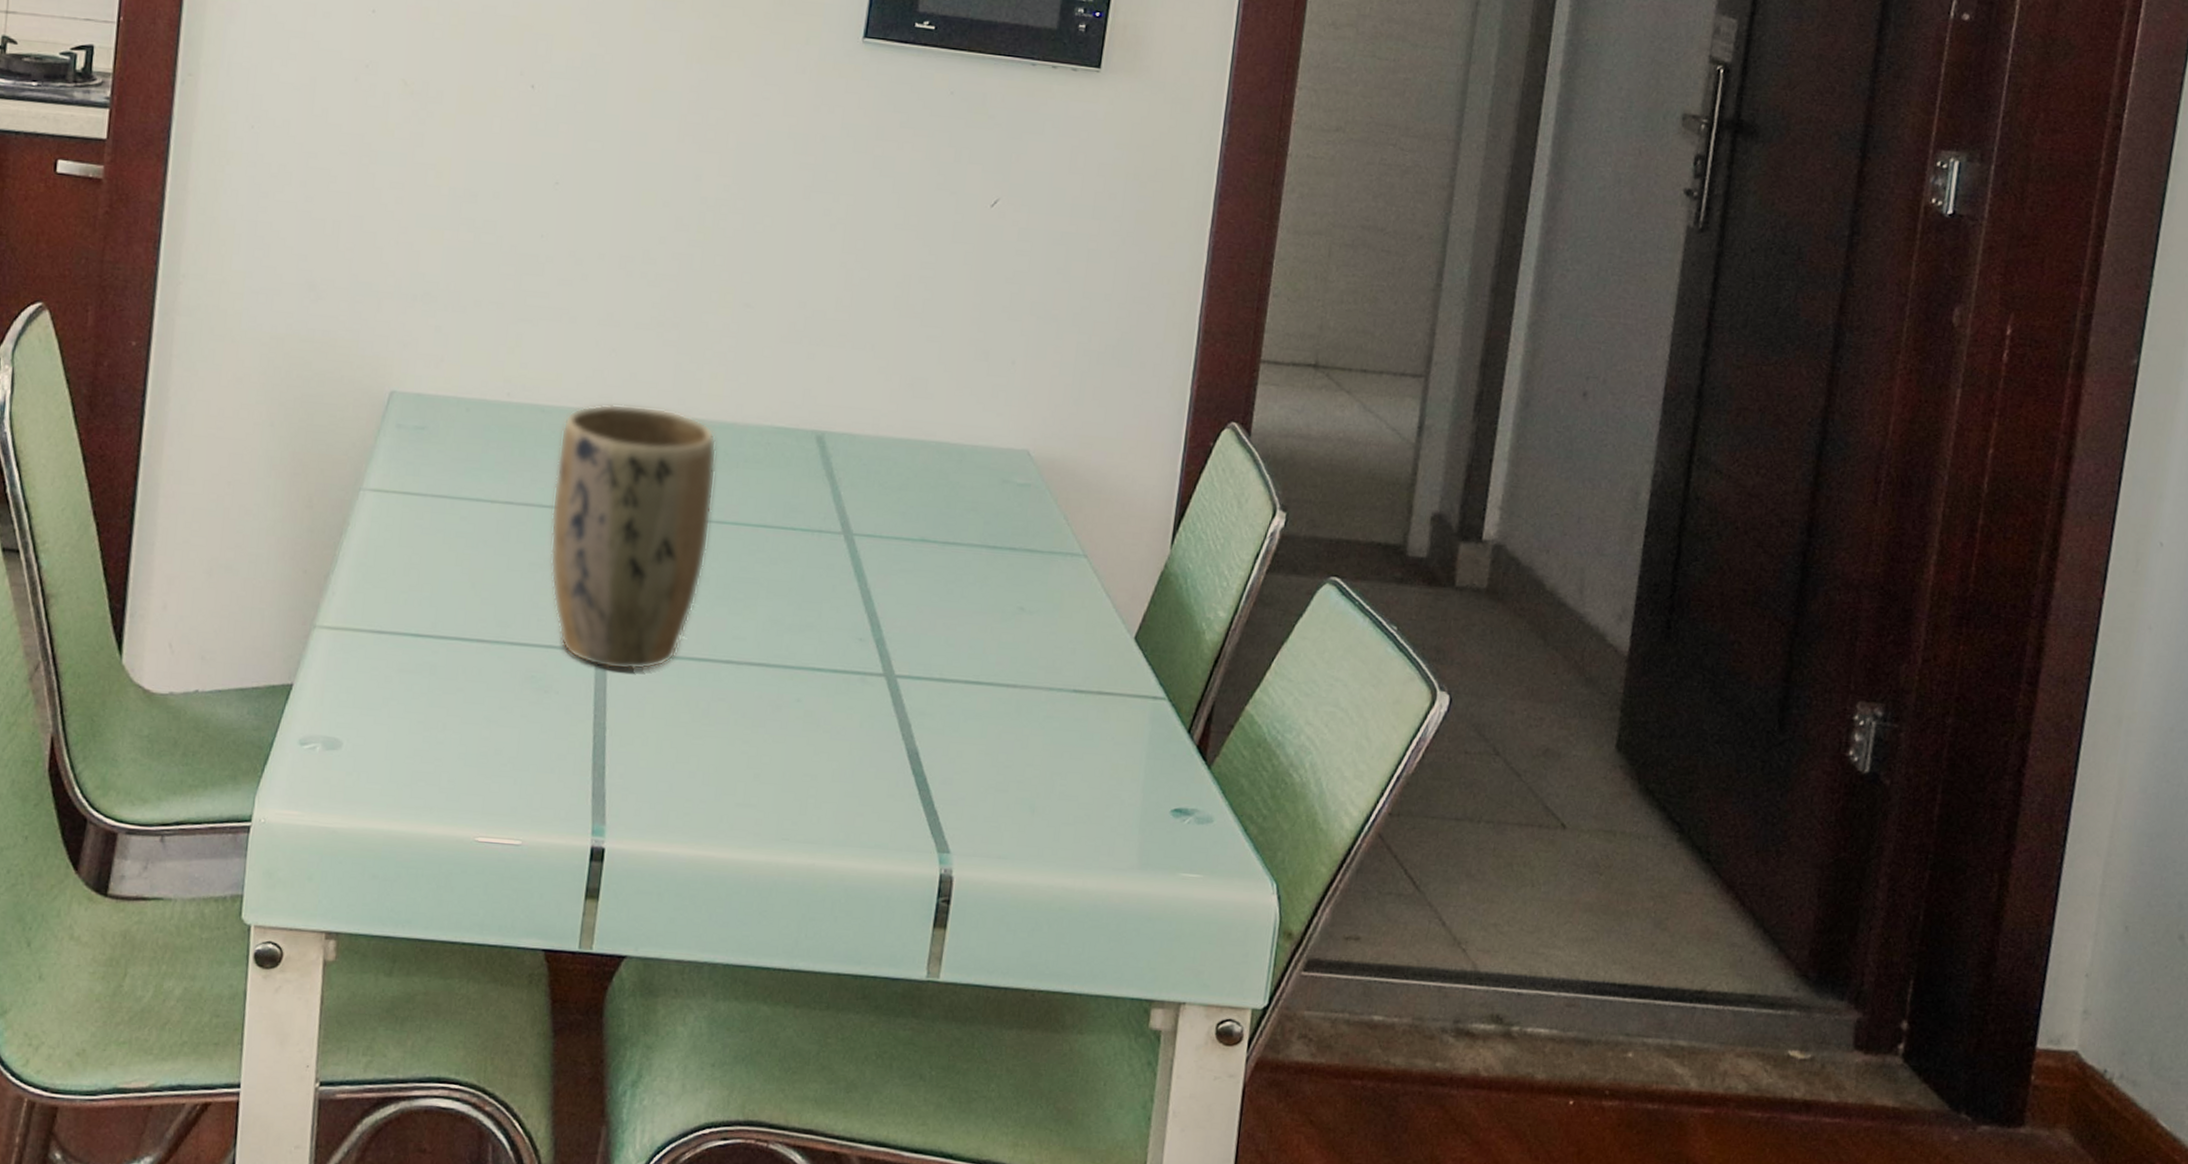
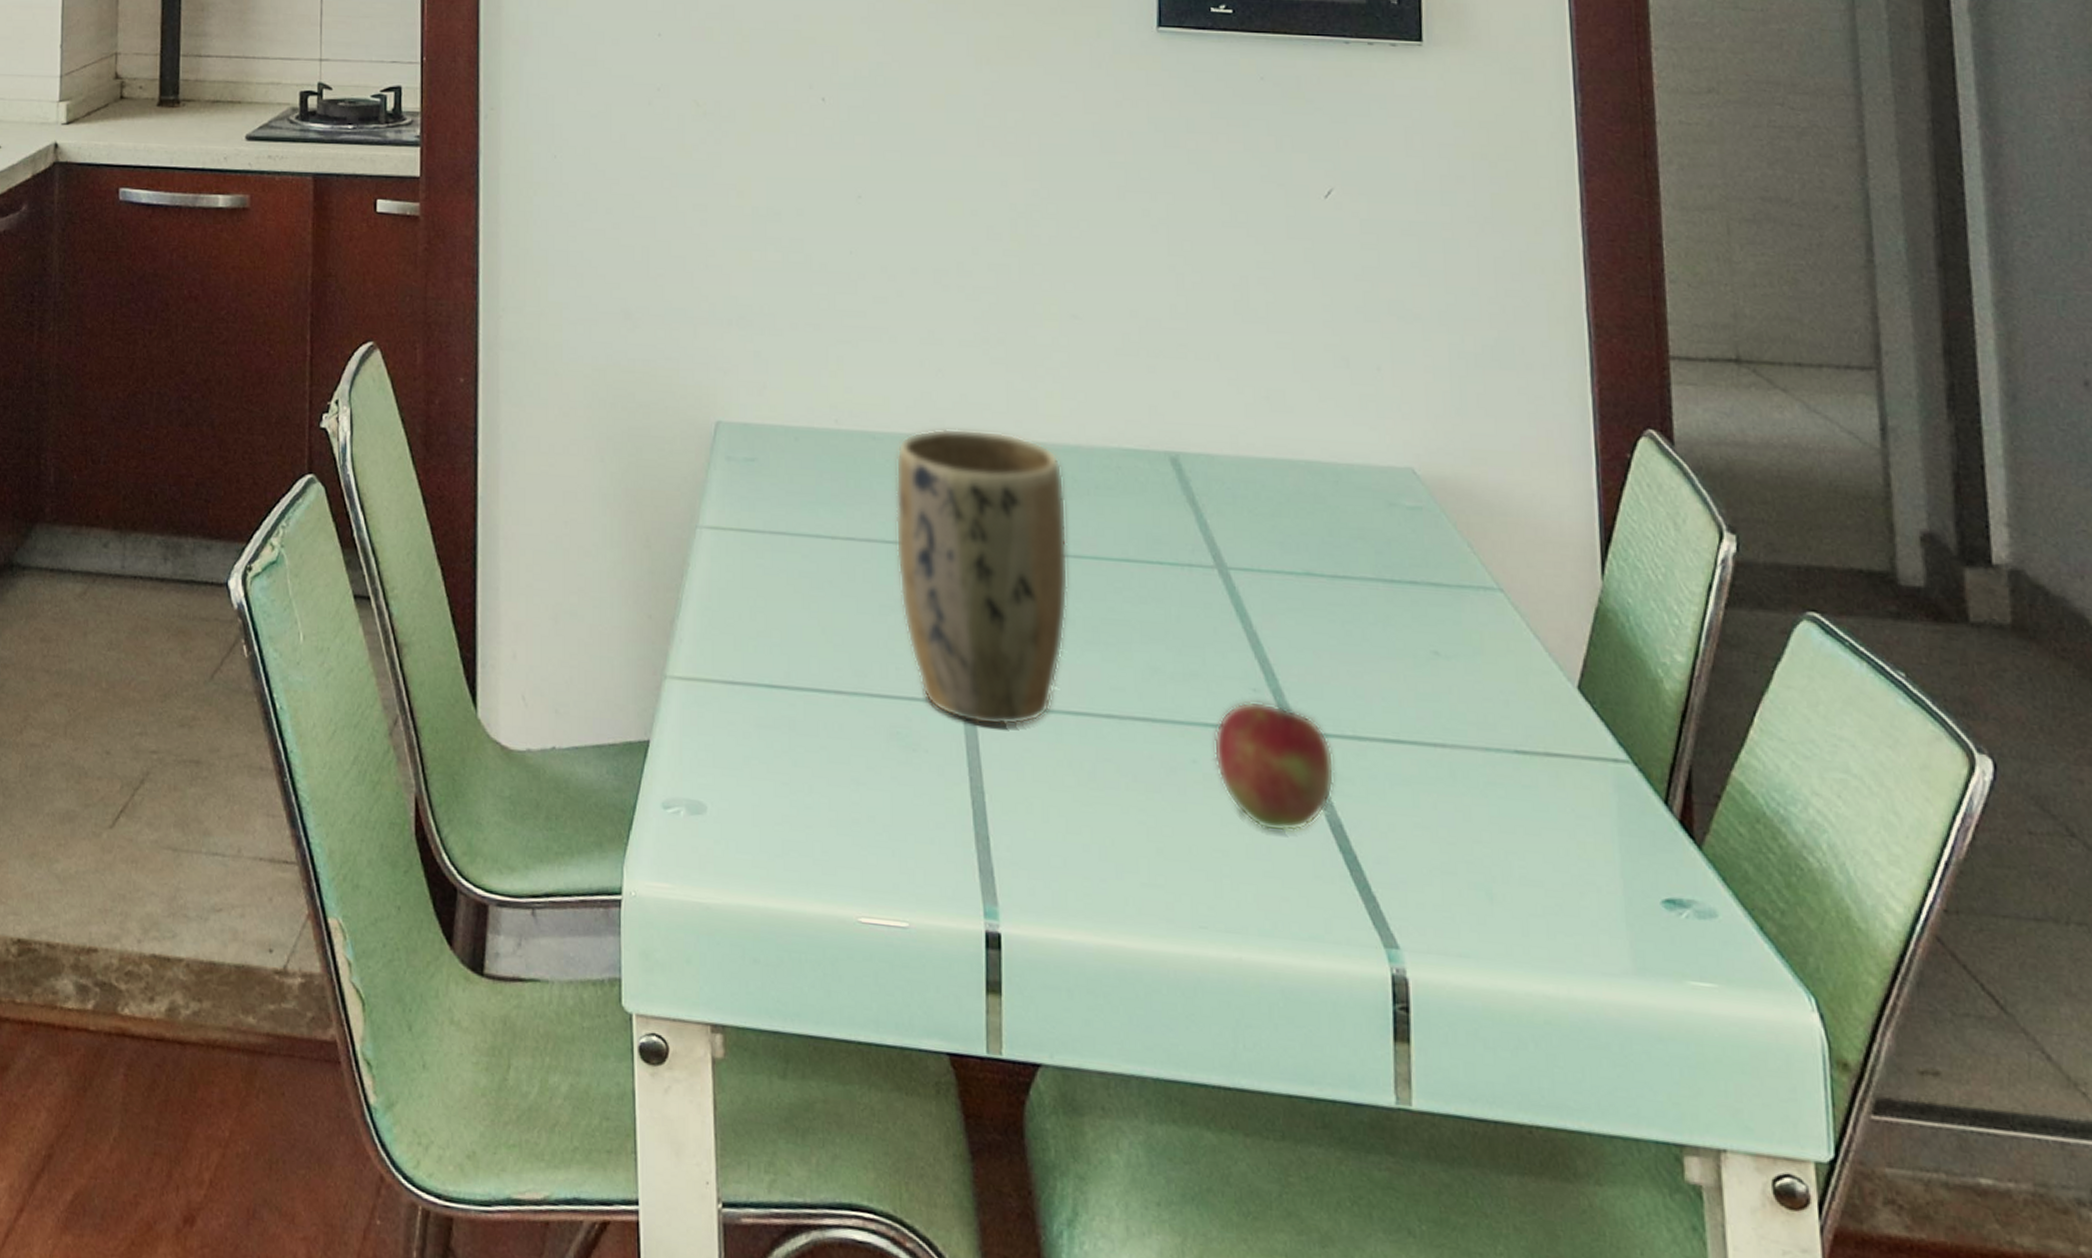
fruit: none [816,648,921,759] -> present [1213,700,1335,833]

